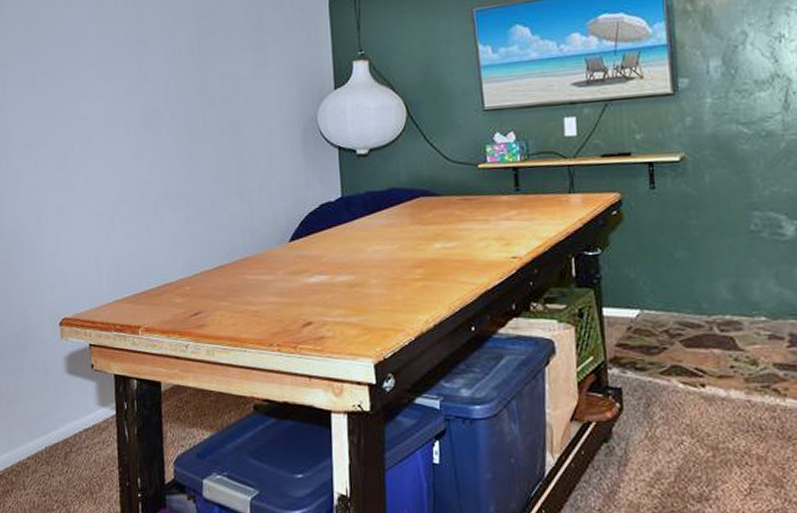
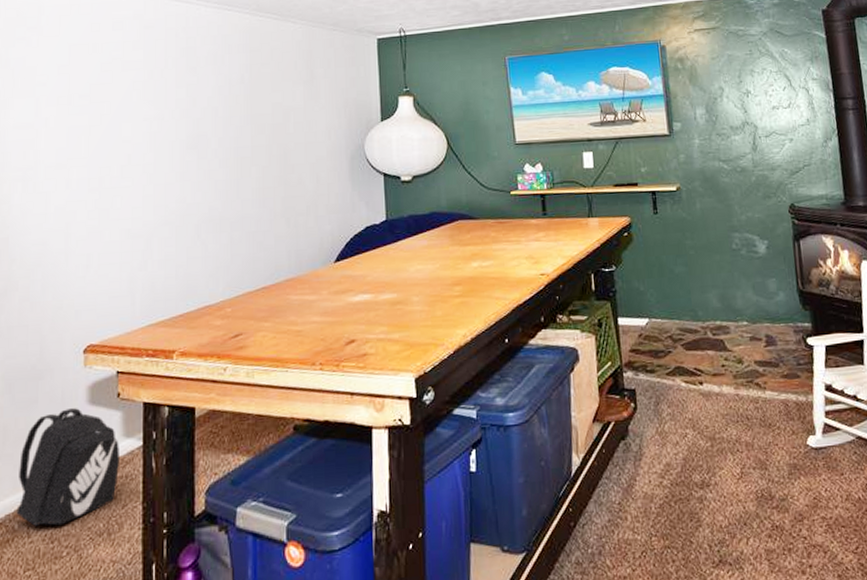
backpack: none [12,376,97,482] -> present [16,408,119,526]

